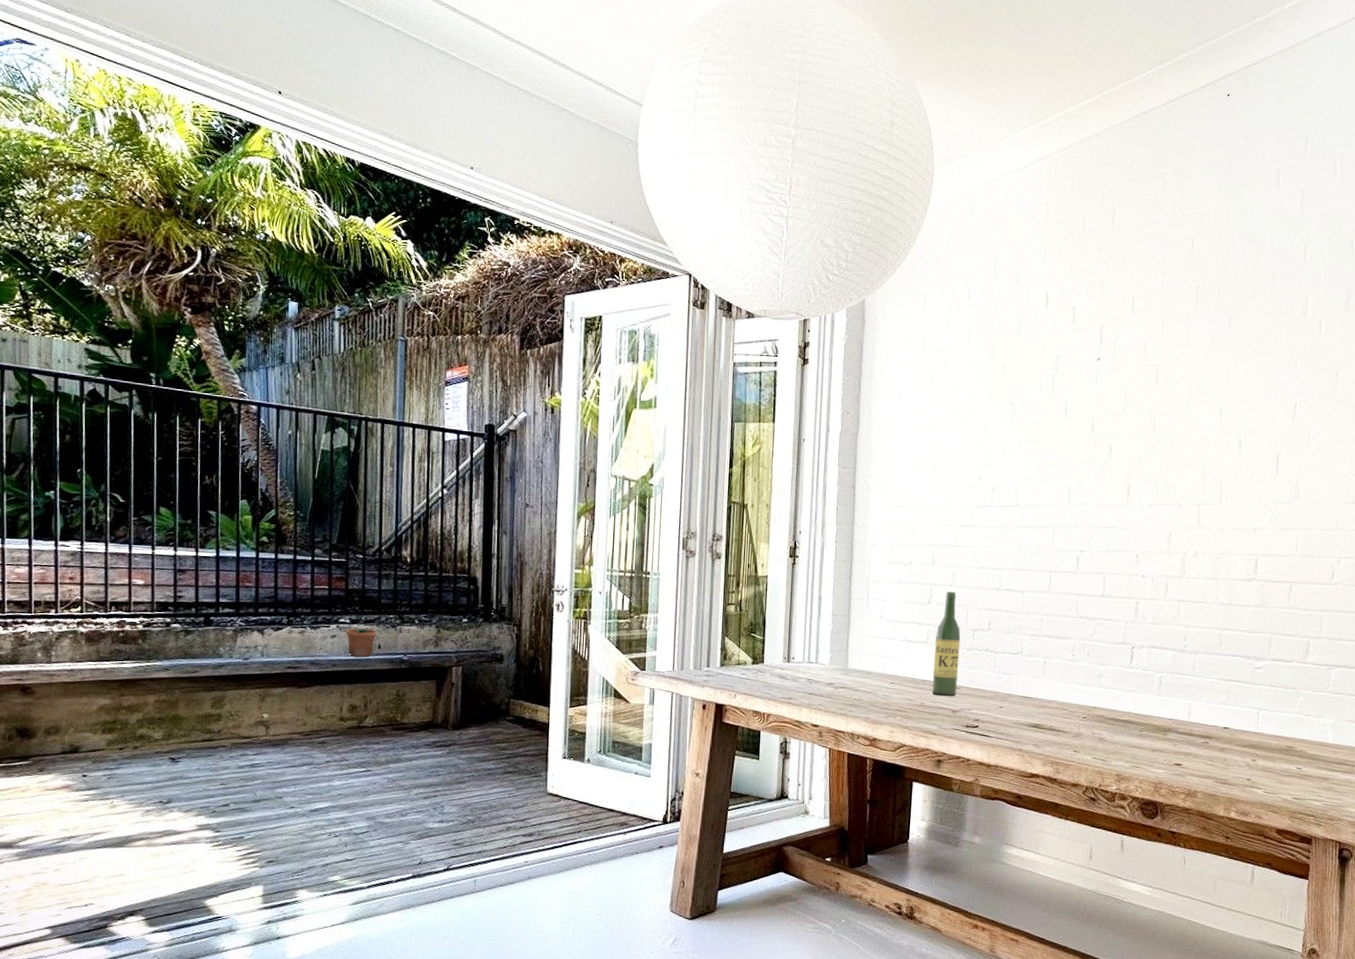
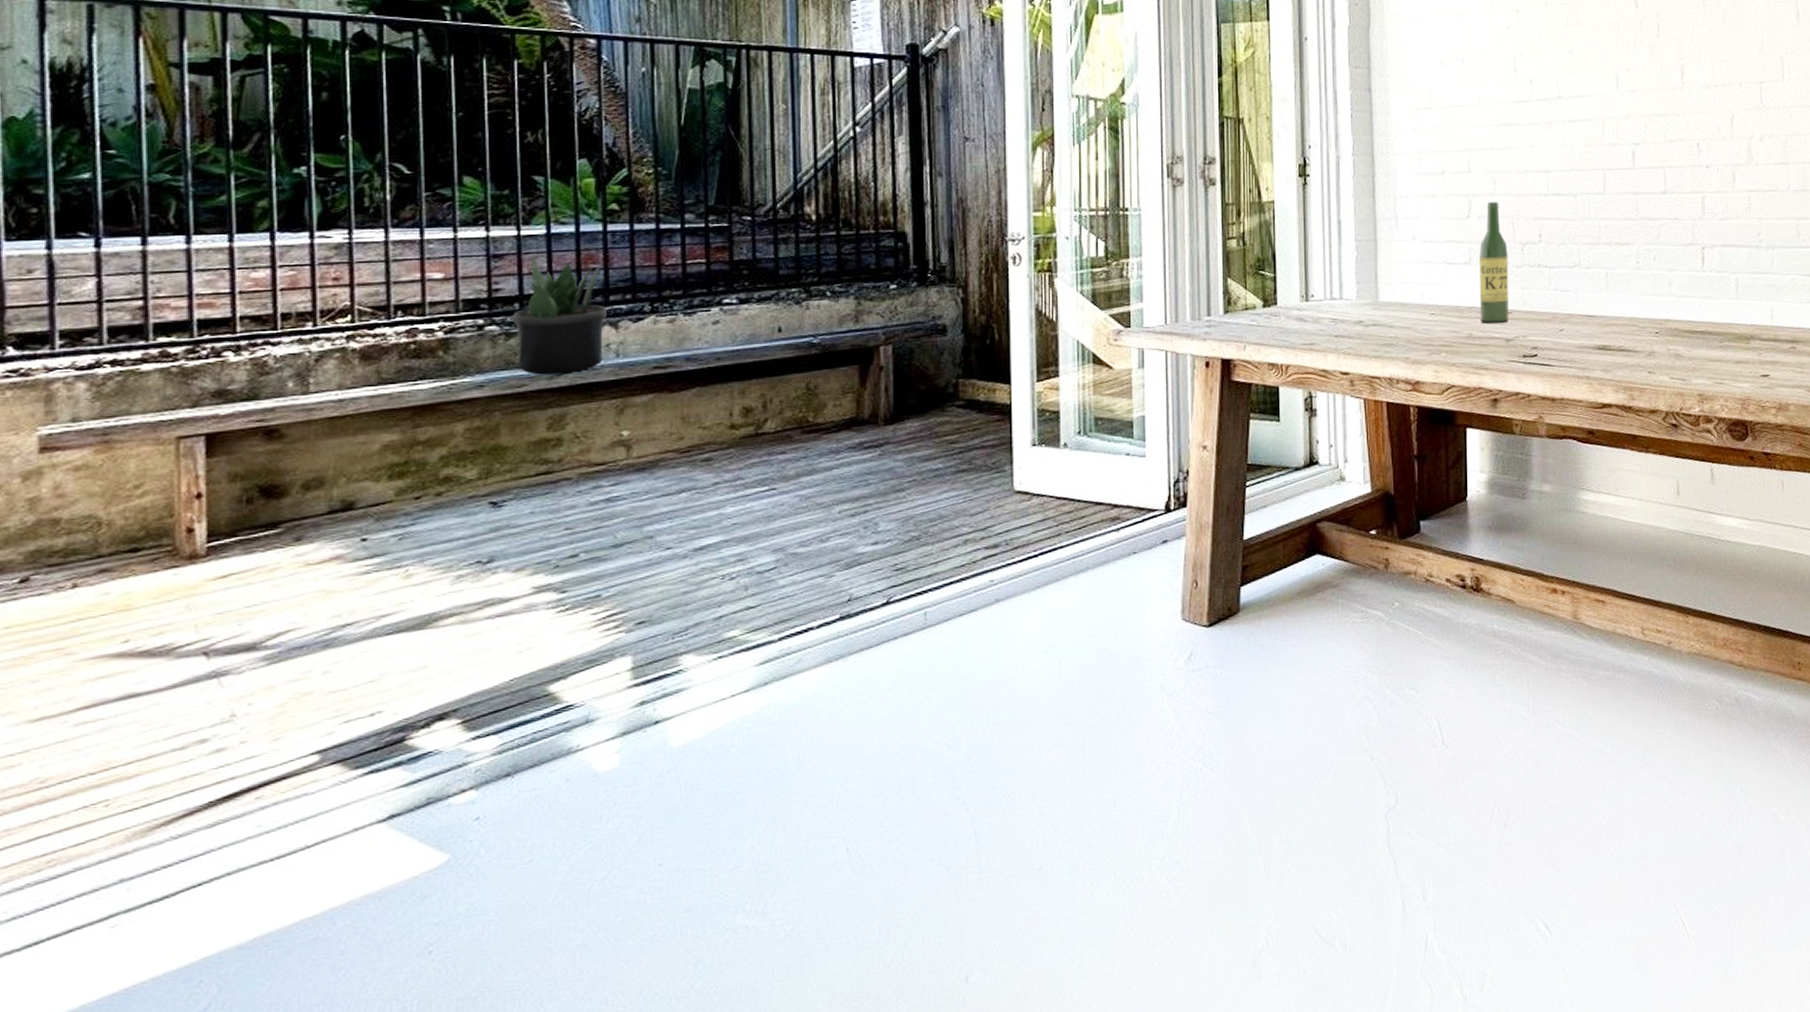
planter: none [191,573,256,666] -> present [514,257,606,375]
planter: present [345,628,378,657] -> none [732,308,777,345]

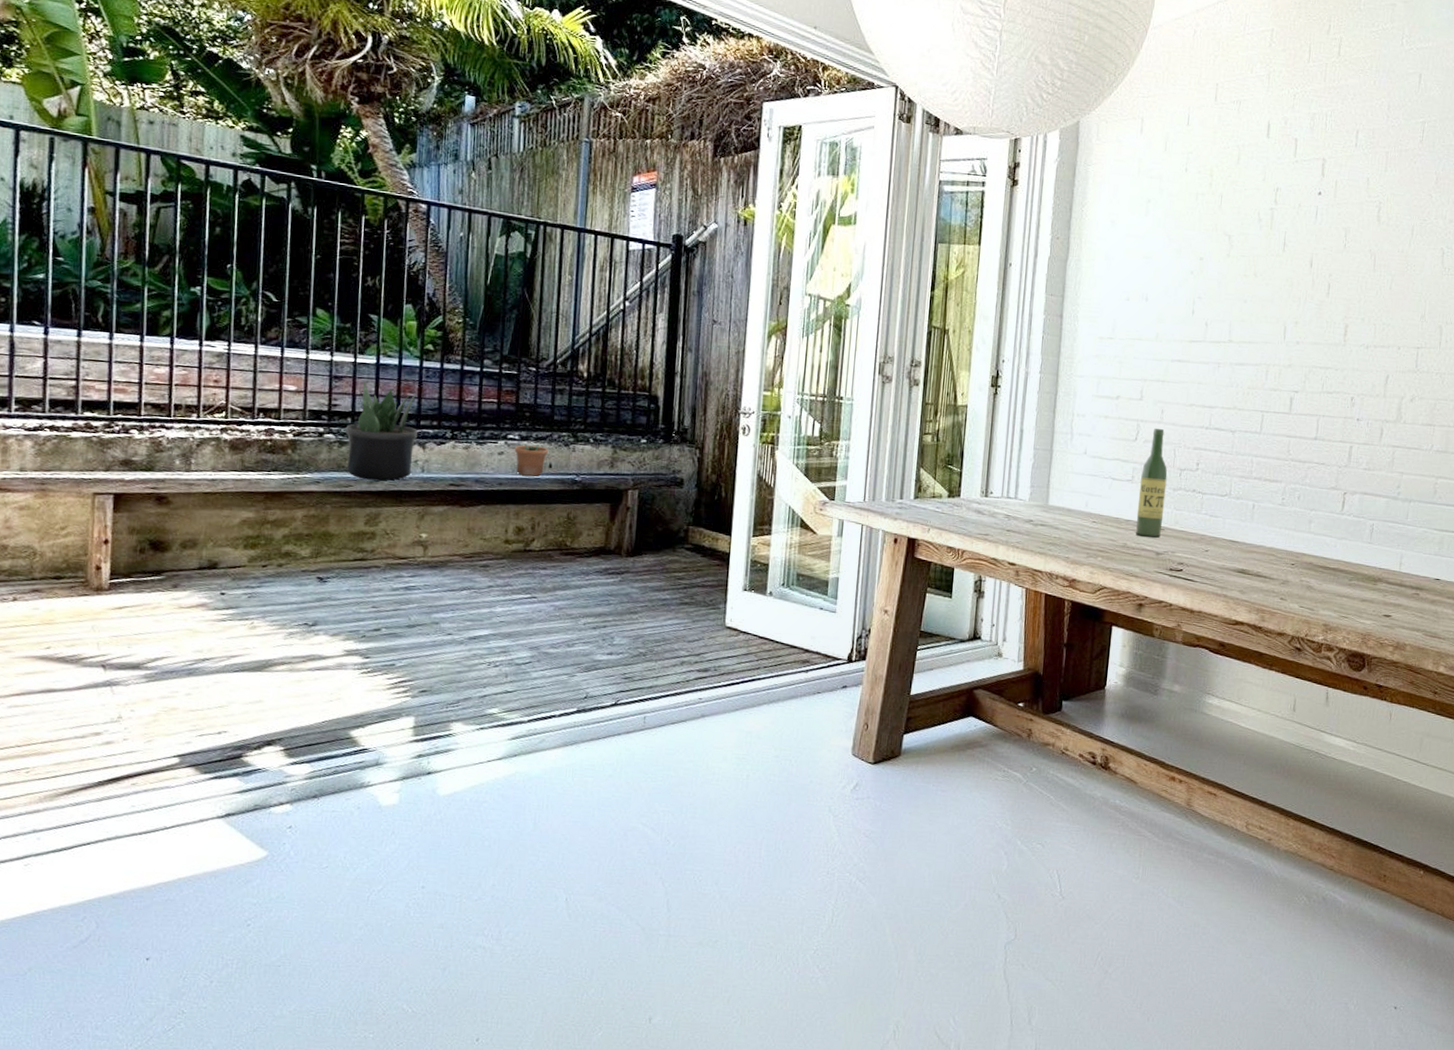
planter: none [732,308,777,345] -> present [514,445,549,477]

